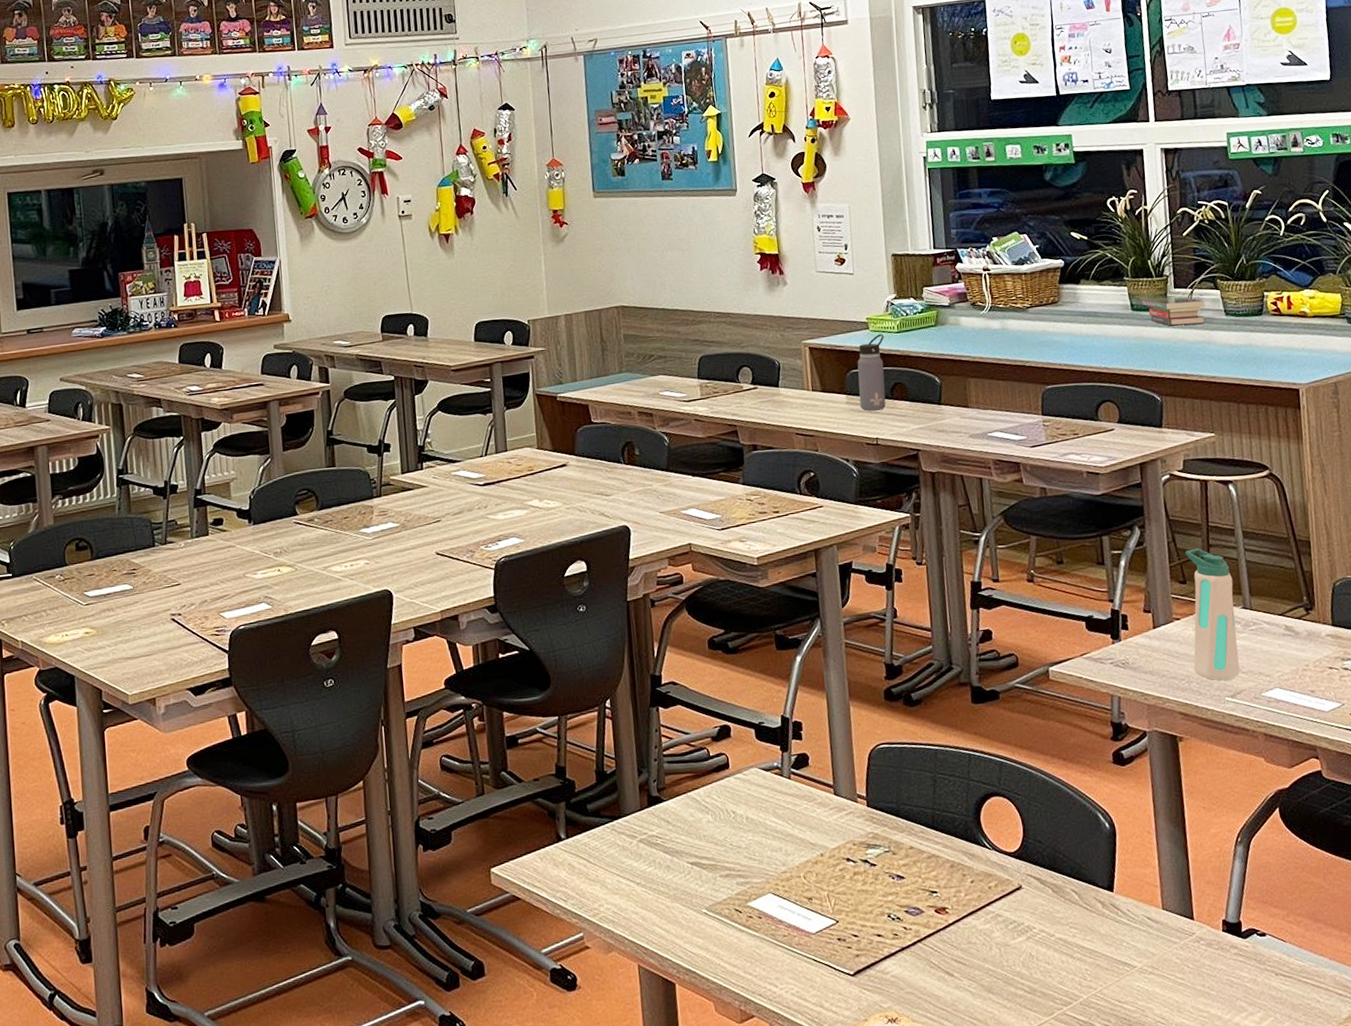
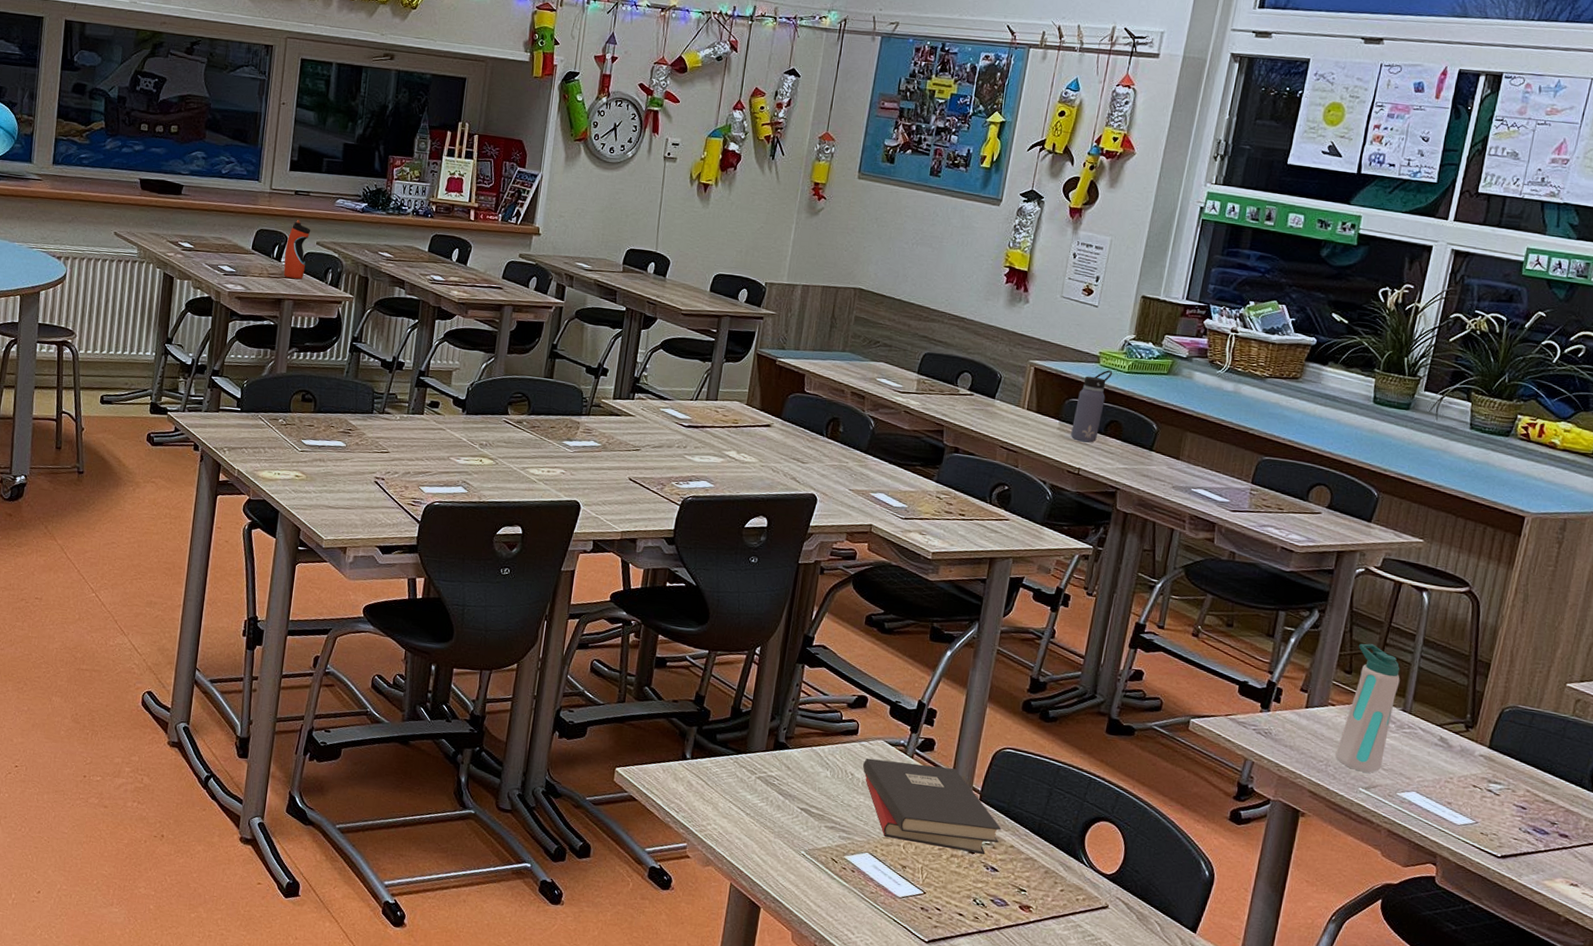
water bottle: none [28,359,54,423] -> present [283,219,311,280]
hardback book: none [742,780,897,872] -> present [862,758,1001,854]
books: present [1141,296,1205,326] -> none [1385,394,1452,432]

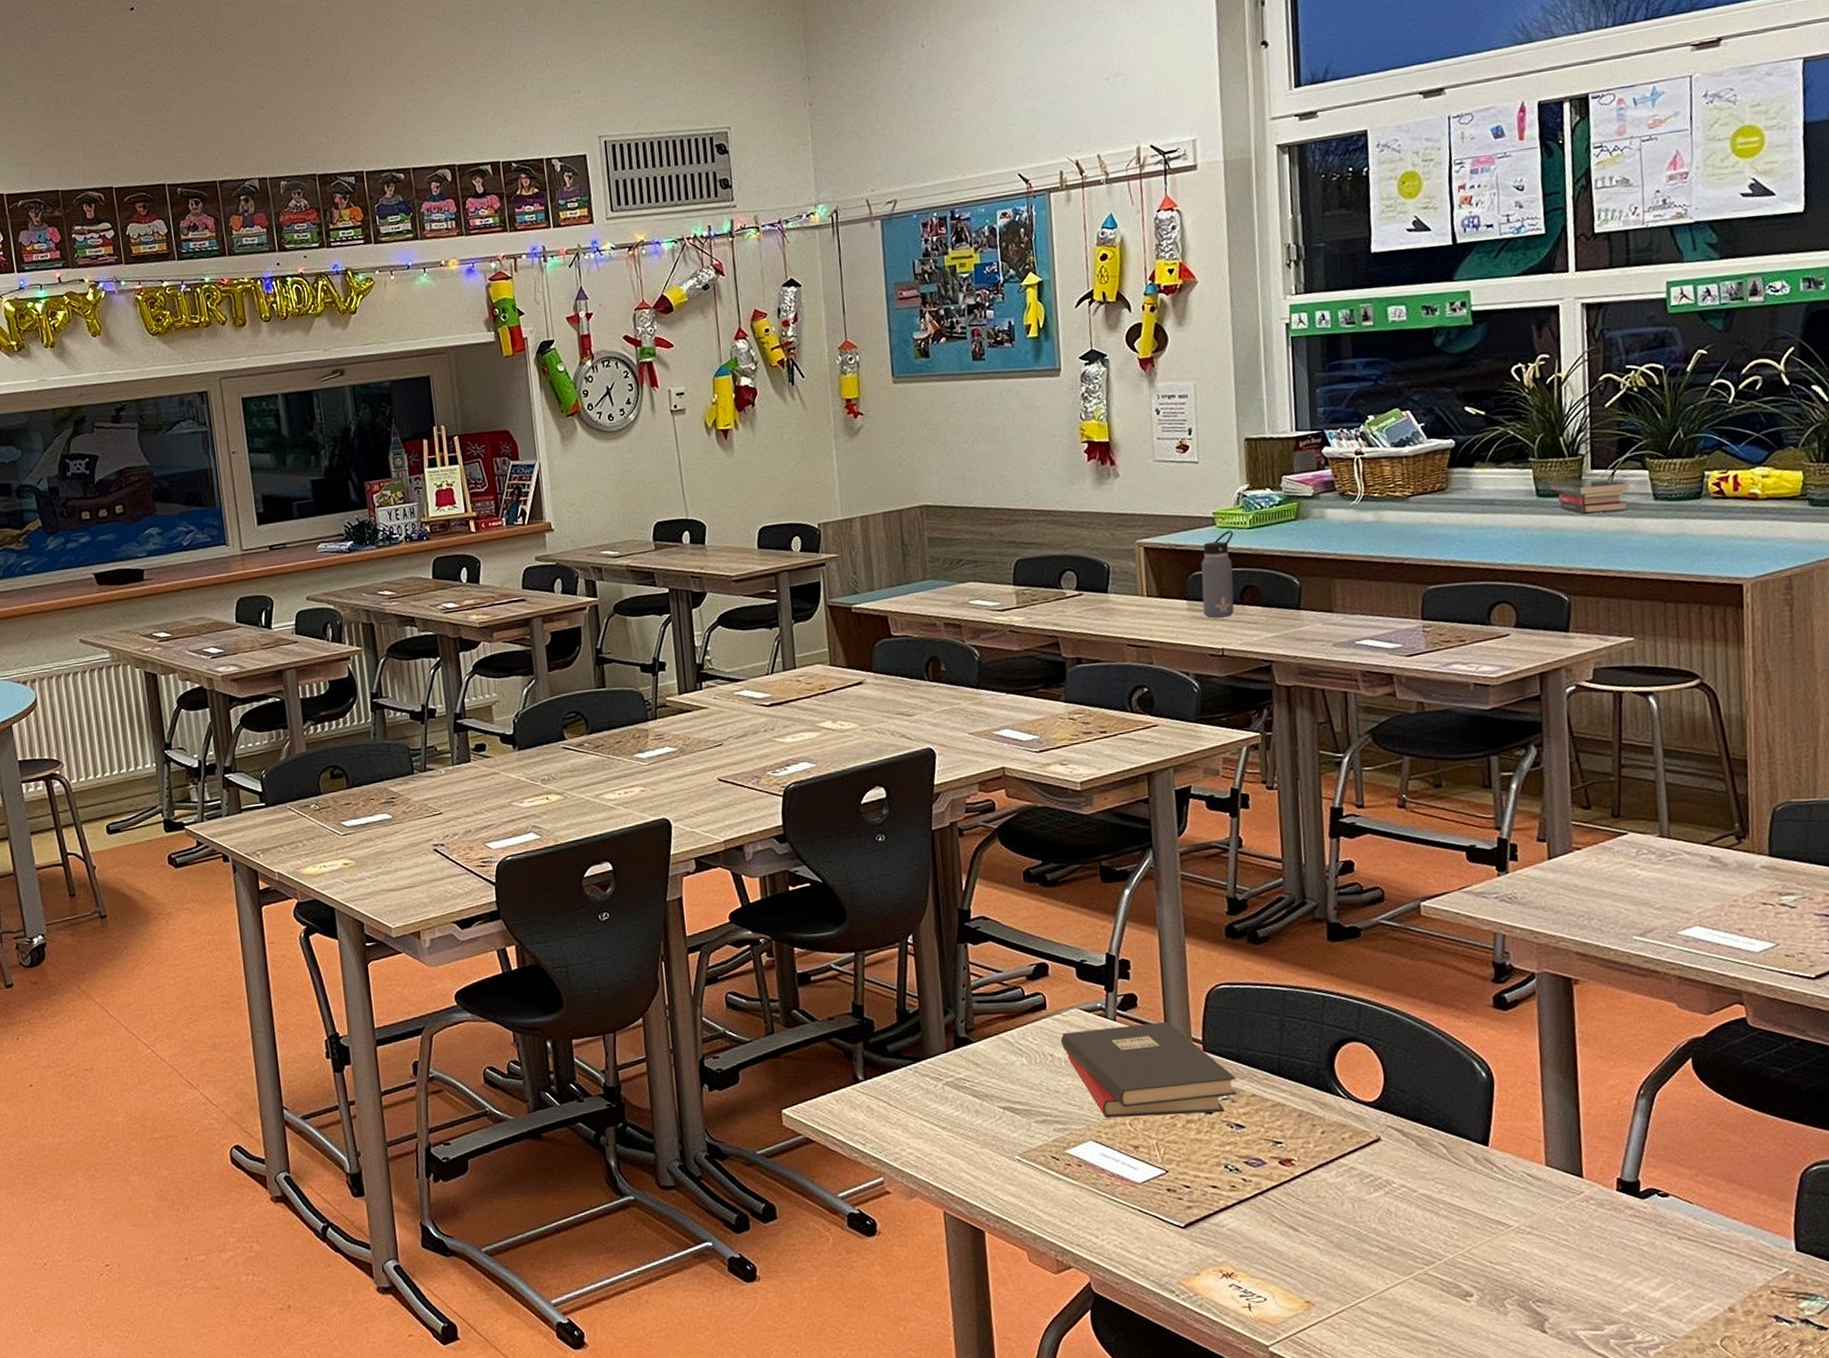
water bottle: present [283,219,311,280] -> none [273,577,301,645]
water bottle: present [1335,643,1400,774] -> none [1590,769,1652,918]
books: none [1385,394,1452,432] -> present [1549,478,1630,514]

